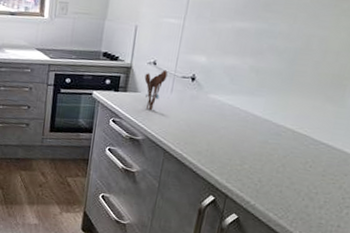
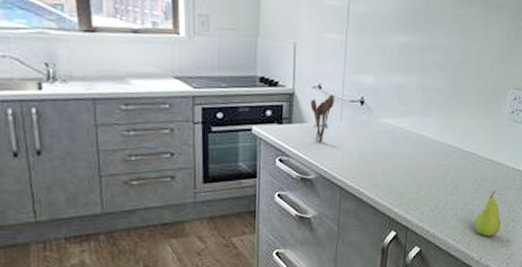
fruit: none [300,175,333,219] -> present [474,191,502,237]

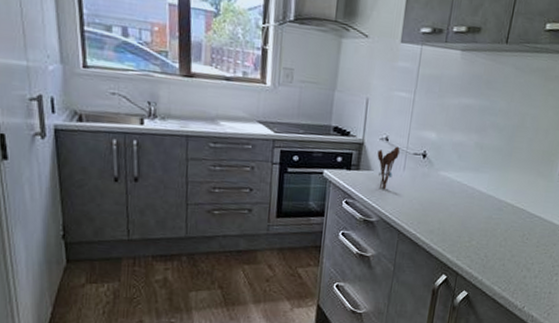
fruit: present [474,191,502,237] -> none [519,246,546,288]

